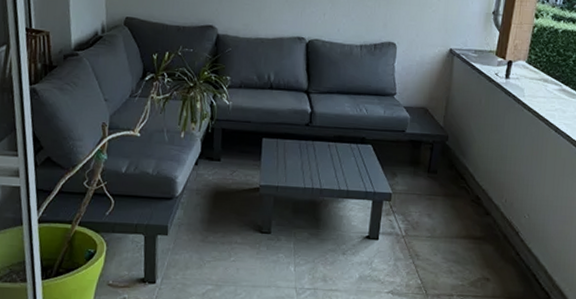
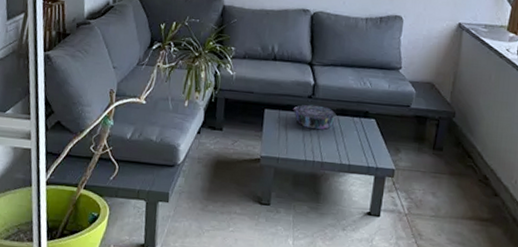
decorative bowl: none [290,132,334,157] -> present [293,104,337,130]

